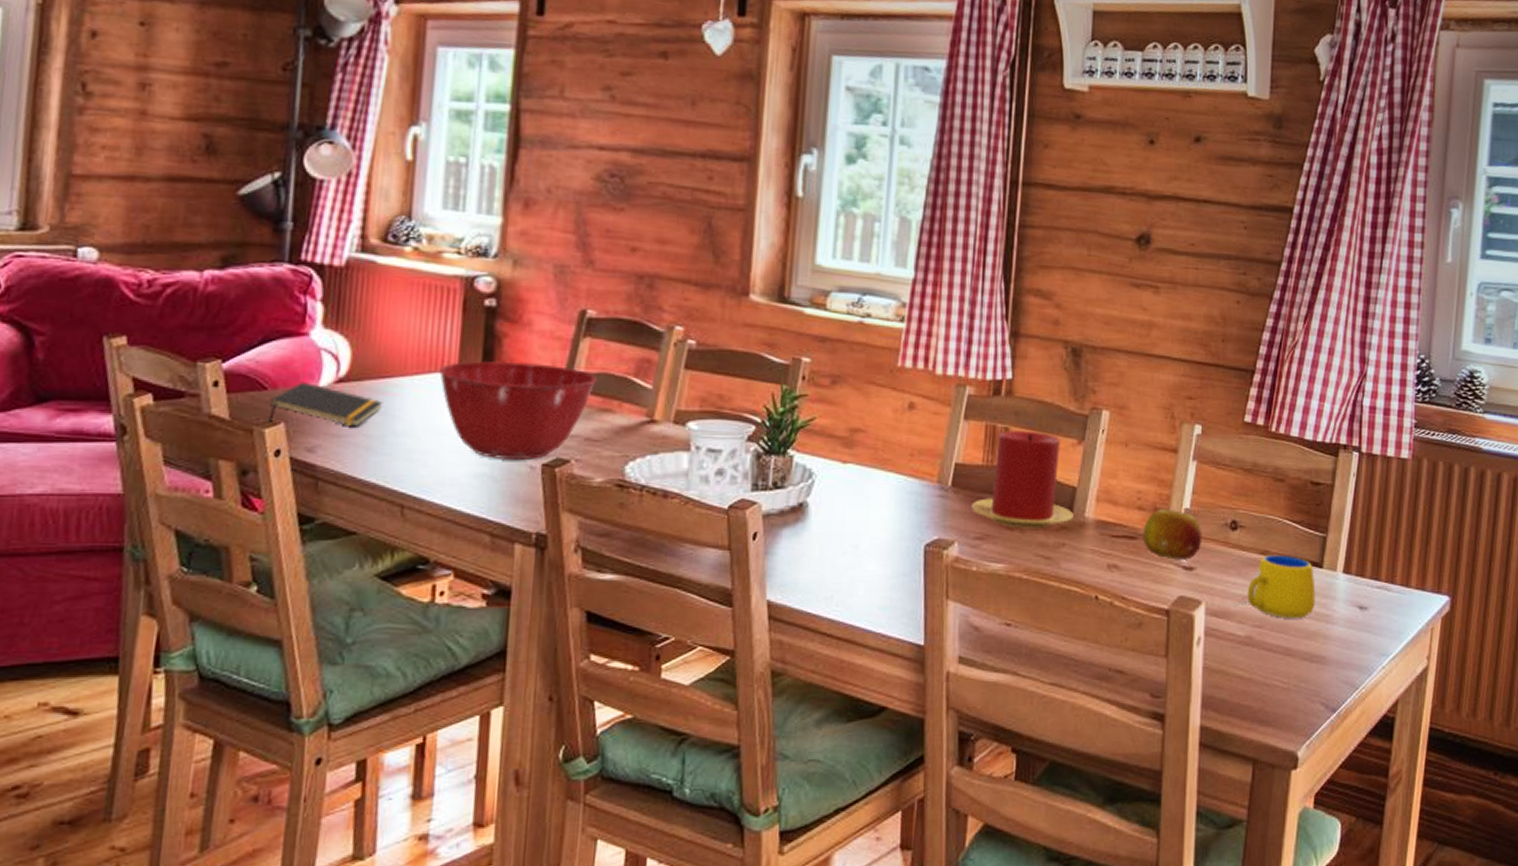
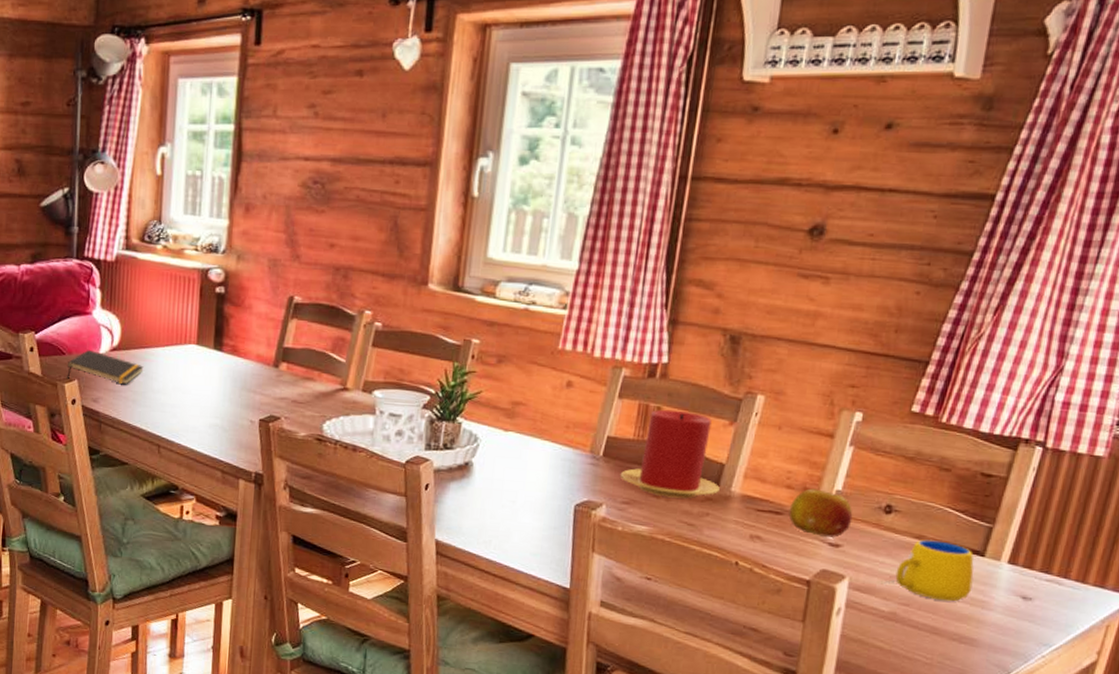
mixing bowl: present [438,360,597,459] -> none [182,336,301,415]

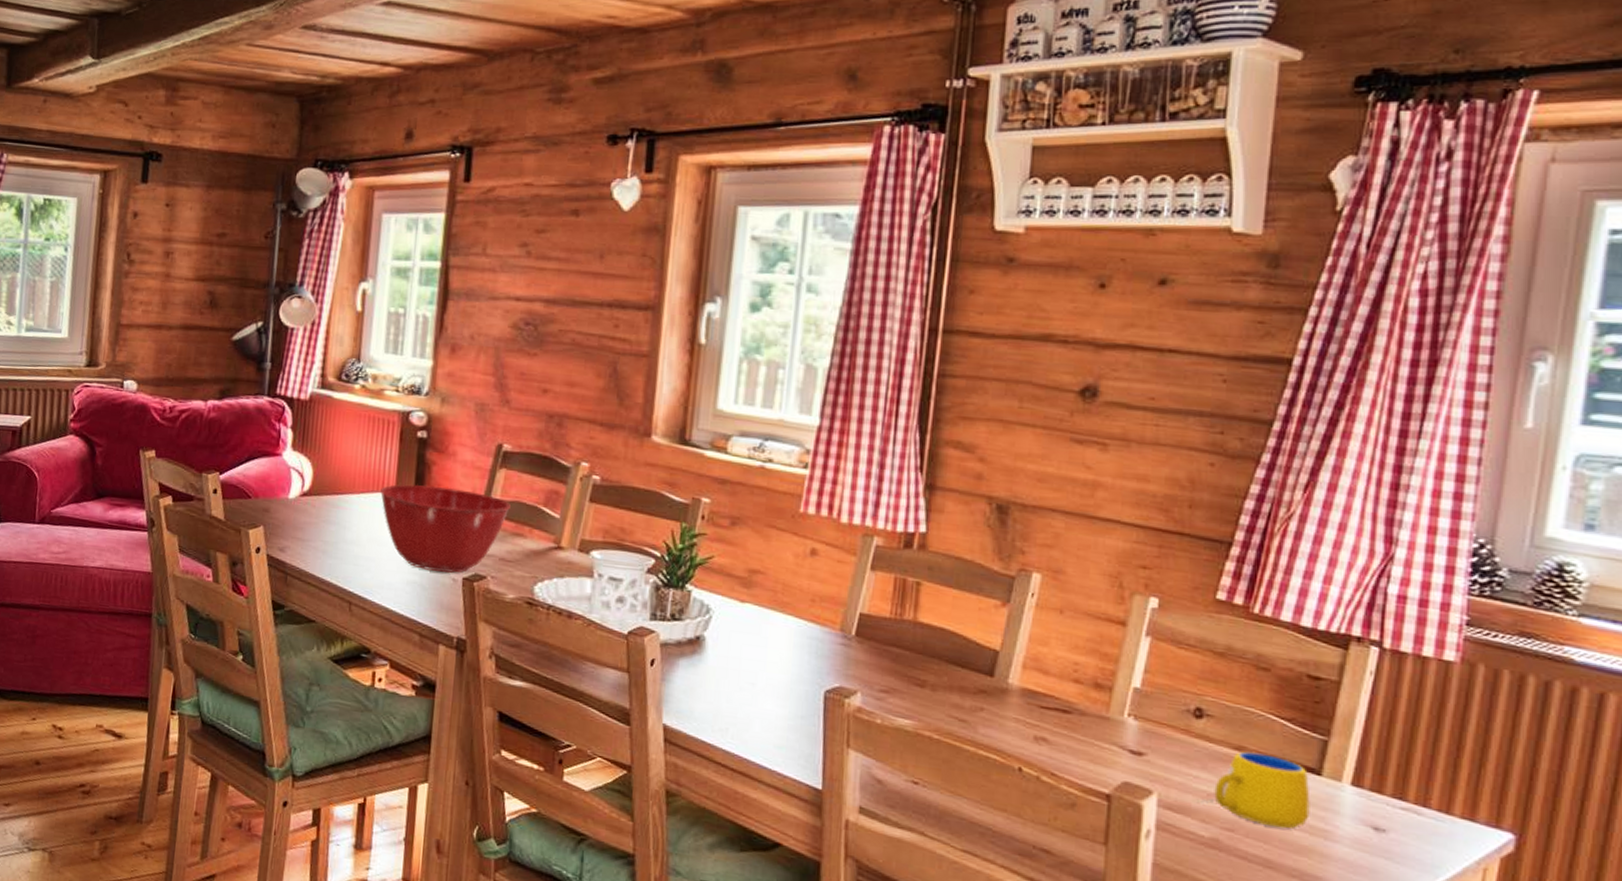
notepad: present [67,349,144,385] -> none [252,493,336,534]
mixing bowl: none [182,336,301,415] -> present [379,484,511,573]
candle: present [620,409,720,499] -> none [876,584,995,690]
fruit: present [788,488,853,538] -> none [1079,684,1156,744]

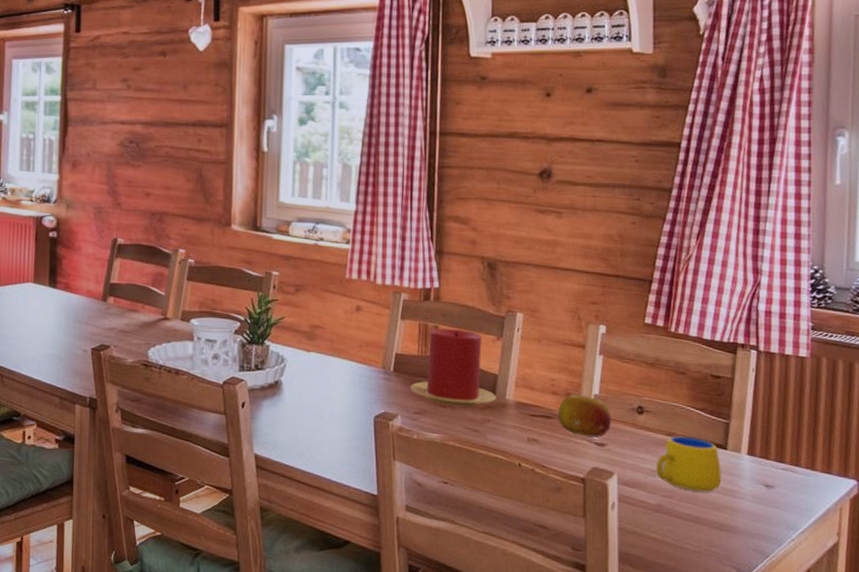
mixing bowl: present [379,484,511,573] -> none [21,275,126,345]
candle: none [876,584,995,690] -> present [410,328,496,407]
fruit: none [1079,684,1156,744] -> present [557,394,612,438]

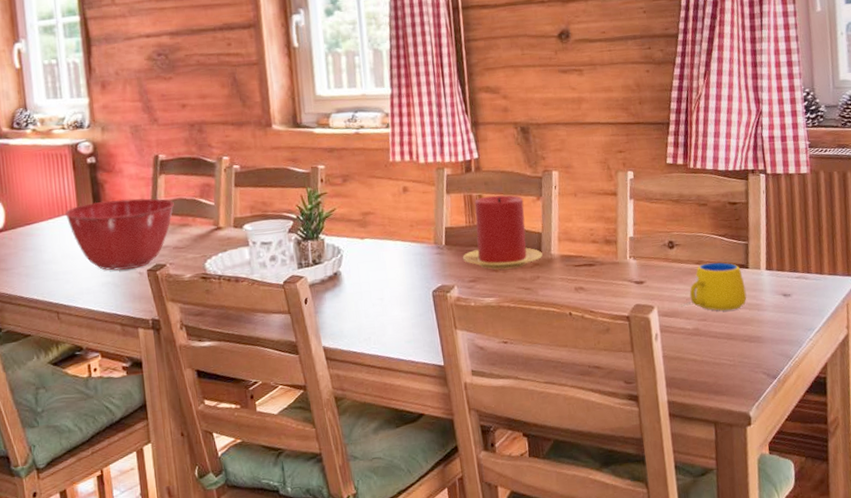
mixing bowl: none [21,275,126,345] -> present [64,198,174,271]
fruit: present [557,394,612,438] -> none [598,239,648,278]

